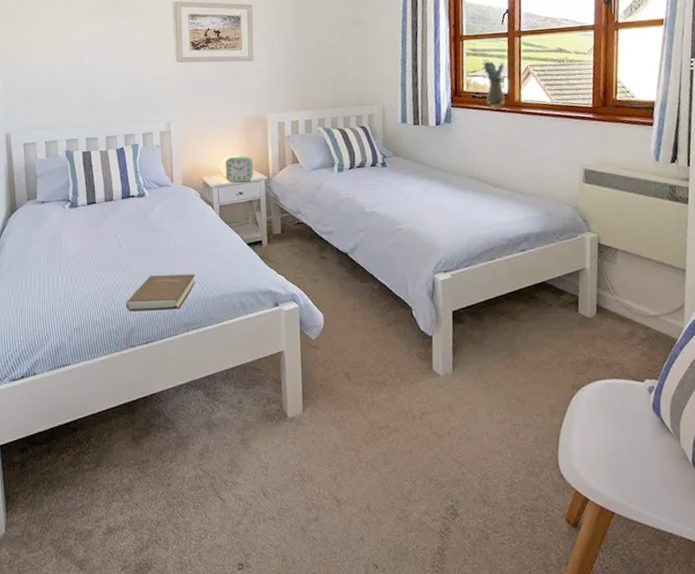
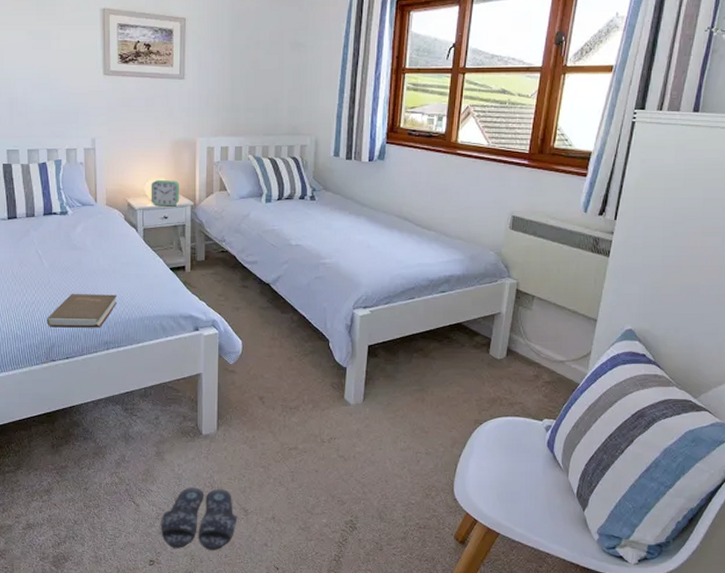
slippers: none [249,477,330,548] -> present [161,487,238,550]
vase: present [482,59,505,110] -> none [422,95,444,149]

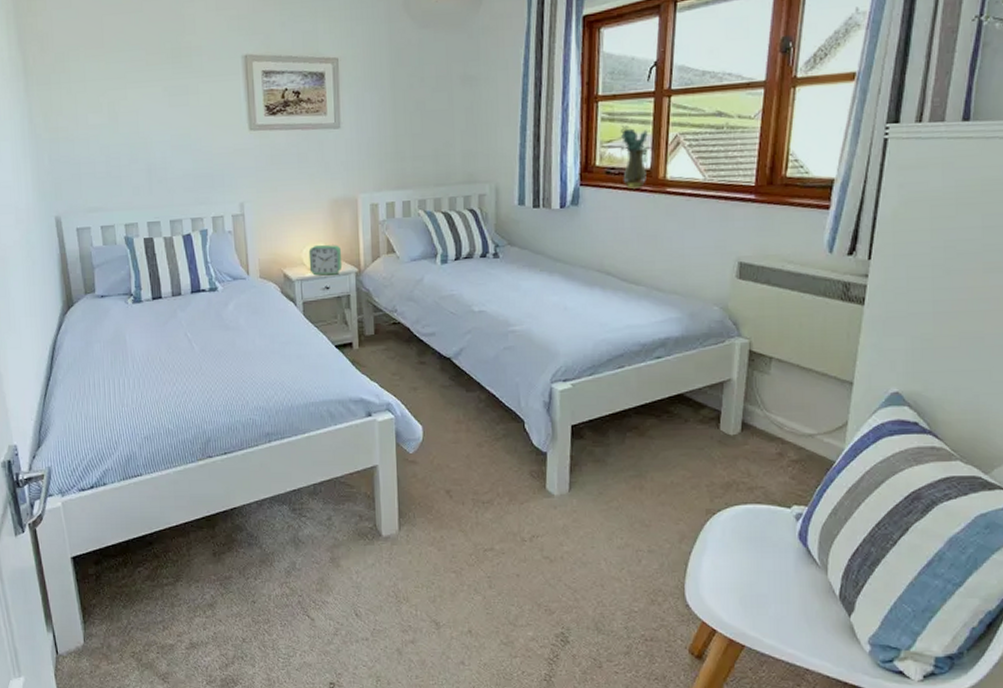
book: present [46,294,118,328] -> none [200,379,278,420]
slippers: present [161,487,238,550] -> none [340,598,428,670]
vase: none [422,95,444,149] -> present [621,126,648,189]

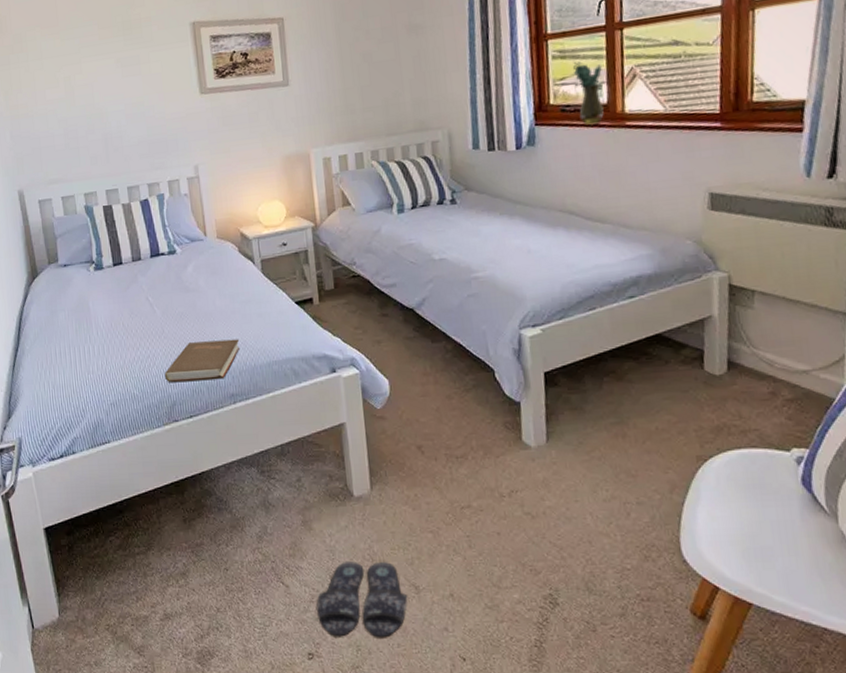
book: none [200,379,278,420] -> present [164,339,241,383]
alarm clock: present [308,244,342,276] -> none [264,201,298,233]
slippers: none [340,598,428,670] -> present [316,562,408,638]

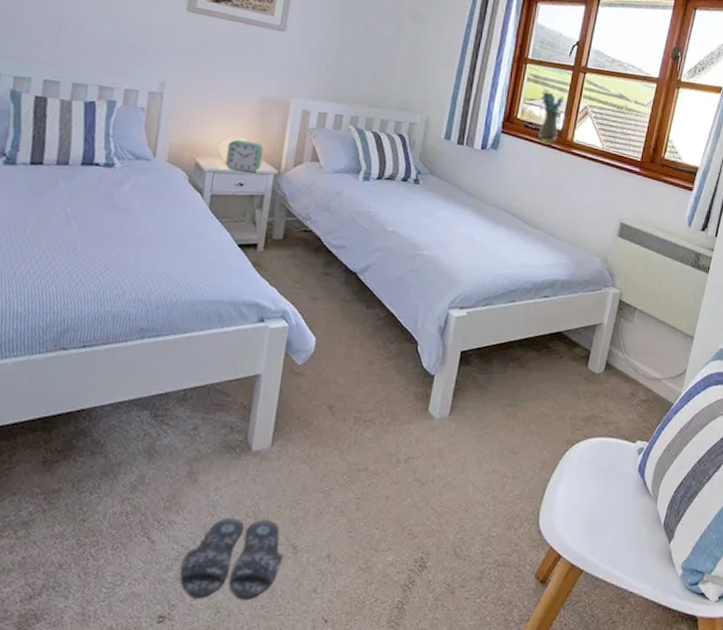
book: present [164,339,241,383] -> none [62,266,165,311]
alarm clock: none [264,201,298,233] -> present [225,139,264,173]

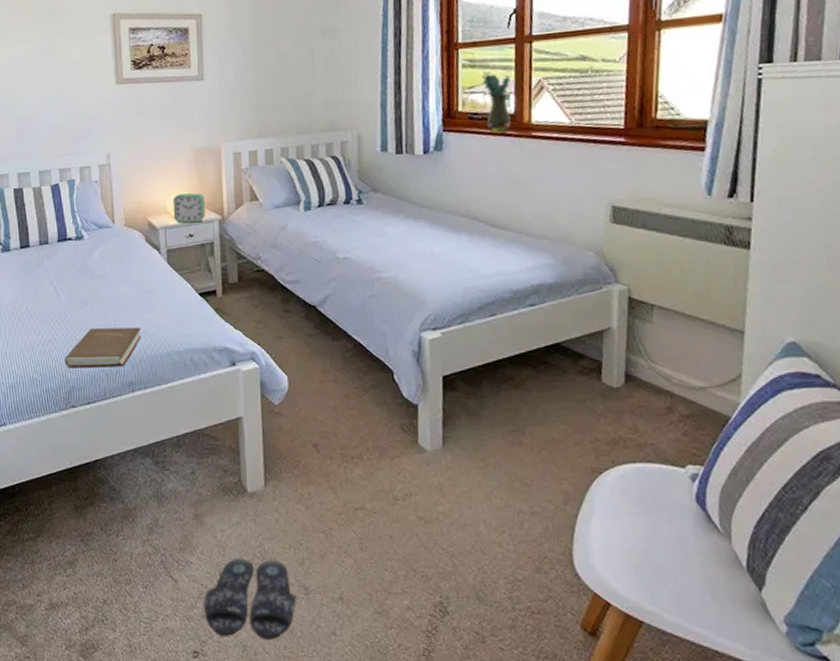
book: none [62,266,165,311] -> present [64,327,142,368]

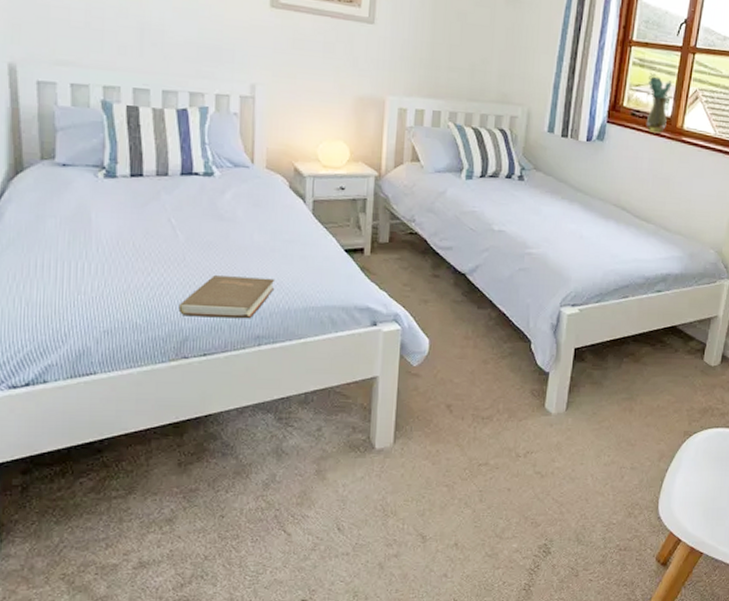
alarm clock: present [172,193,206,223] -> none [324,141,363,176]
slippers: present [204,559,297,639] -> none [318,512,414,584]

